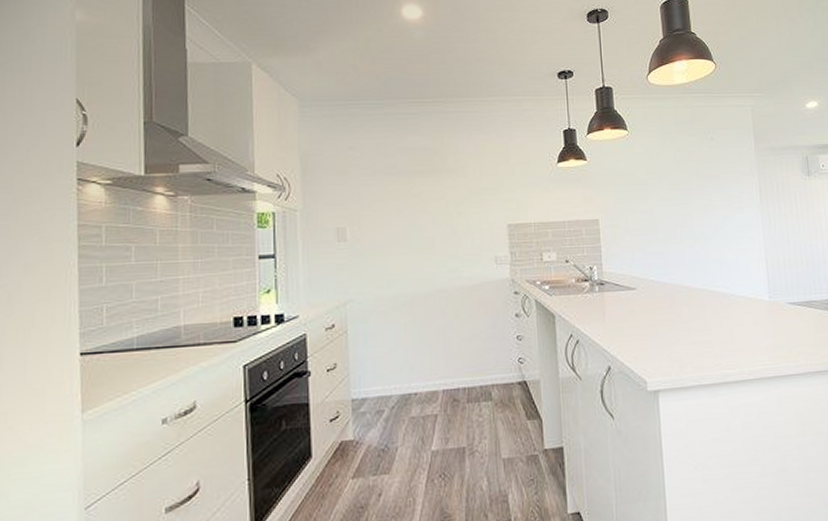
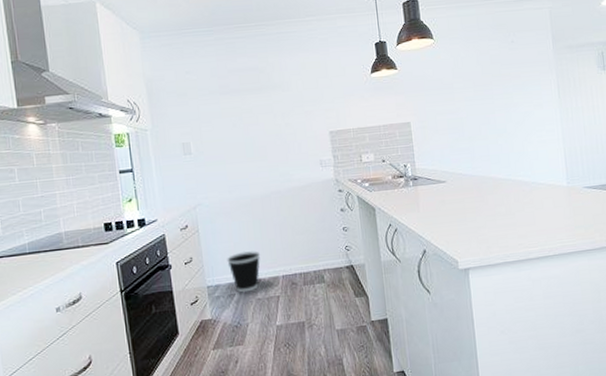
wastebasket: none [378,359,419,409] -> present [227,251,261,293]

